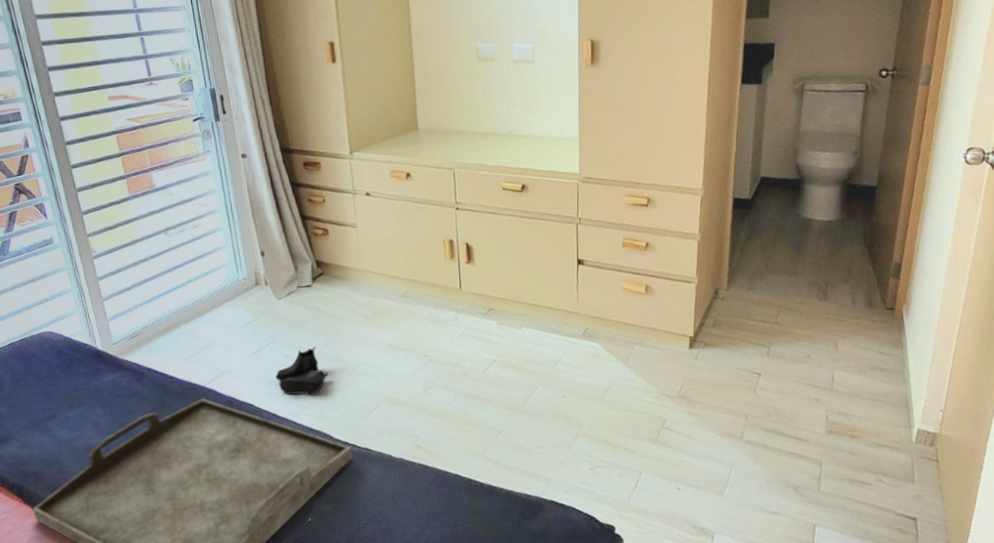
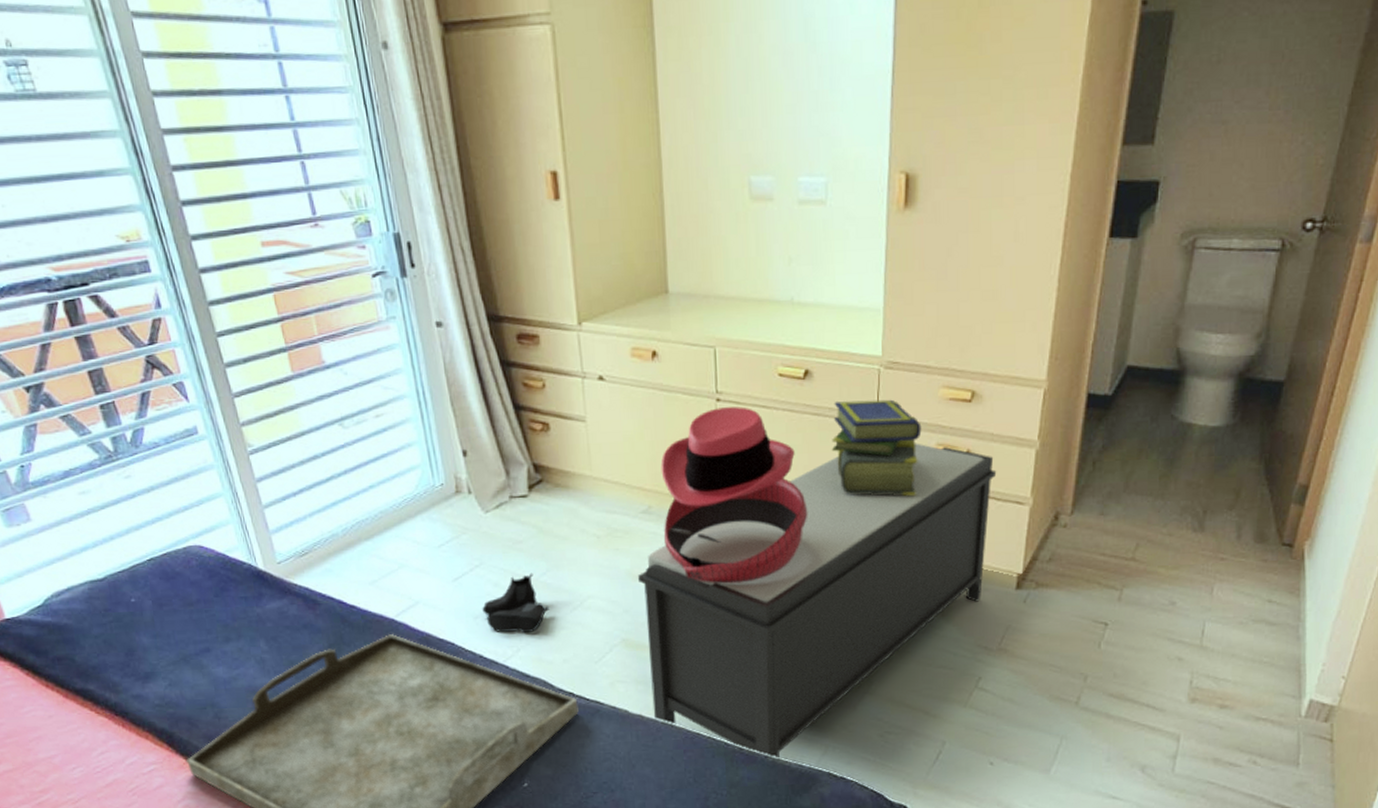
bench: none [398,238,670,492] -> present [638,443,997,760]
fedora: none [414,213,528,351] -> present [660,407,808,584]
stack of books: none [544,205,612,279] -> present [831,399,922,496]

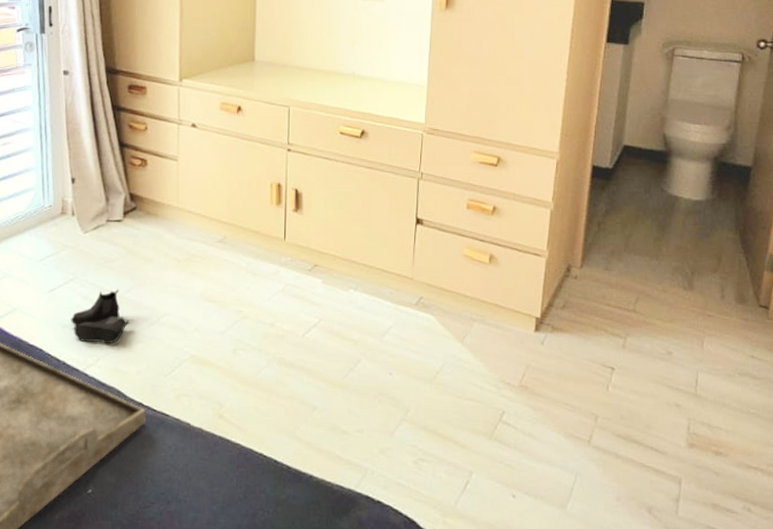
bench: present [638,443,997,760] -> none [210,197,518,480]
fedora: present [660,407,808,584] -> none [234,157,359,310]
stack of books: present [831,399,922,496] -> none [380,158,456,242]

